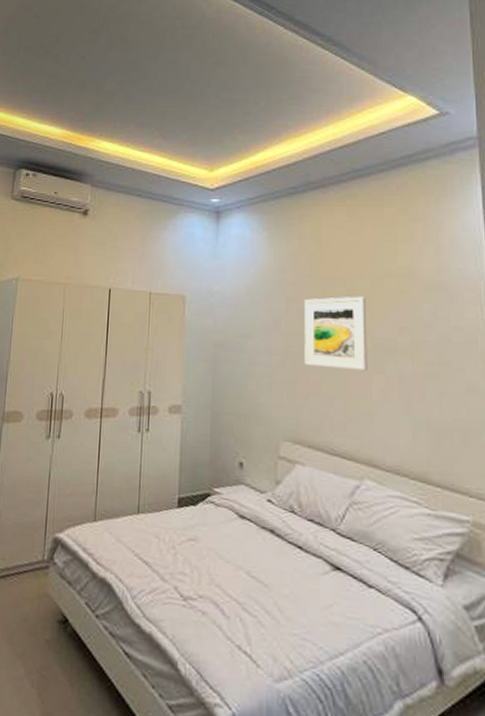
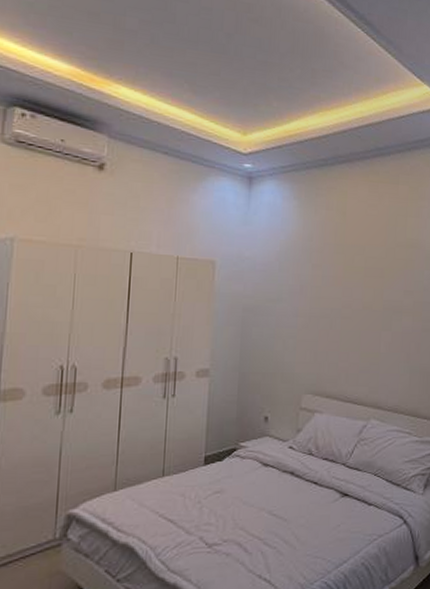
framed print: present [304,296,367,371] -> none [326,263,380,328]

